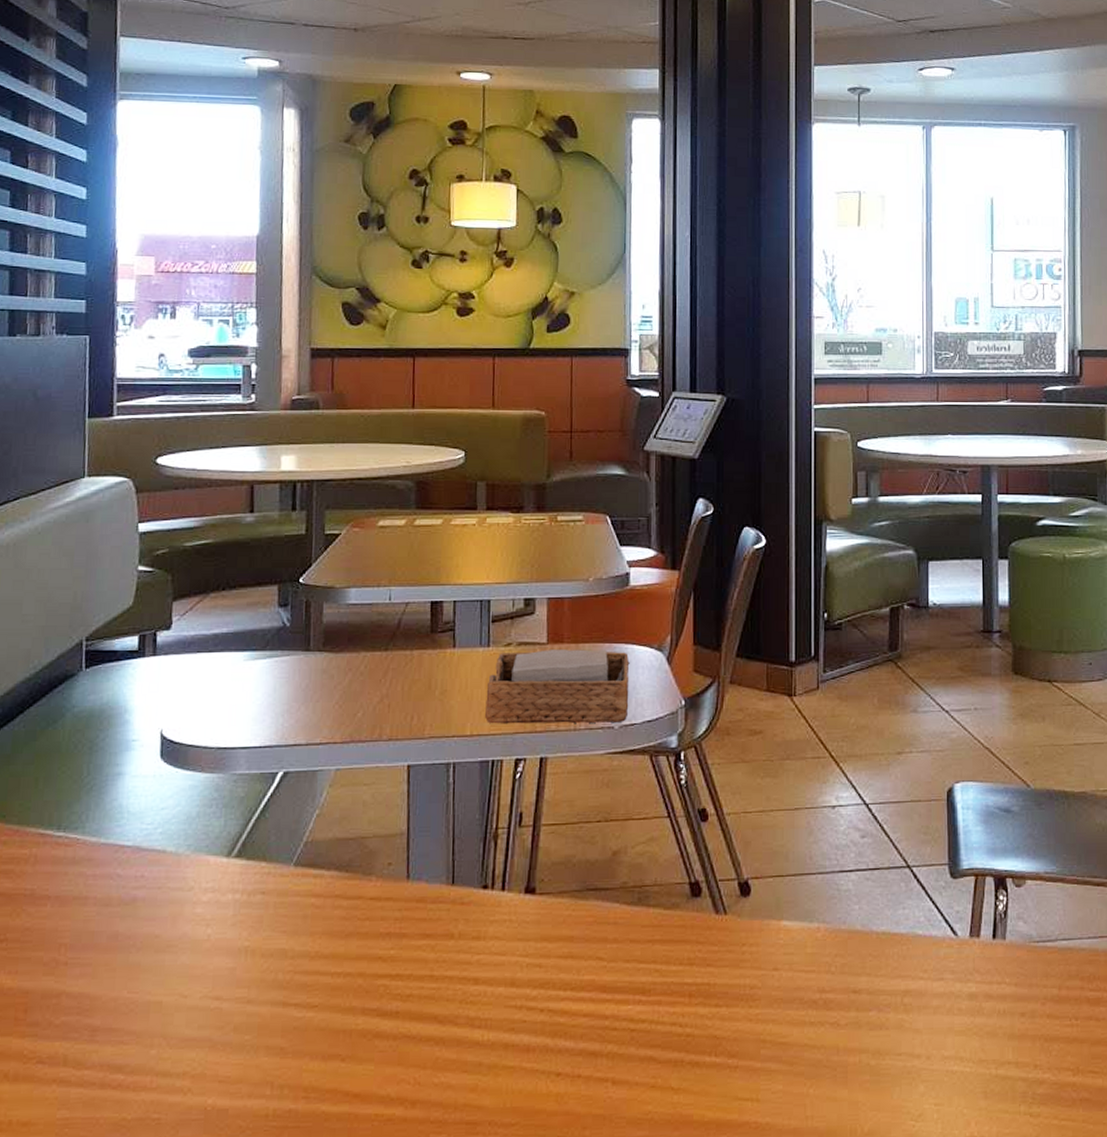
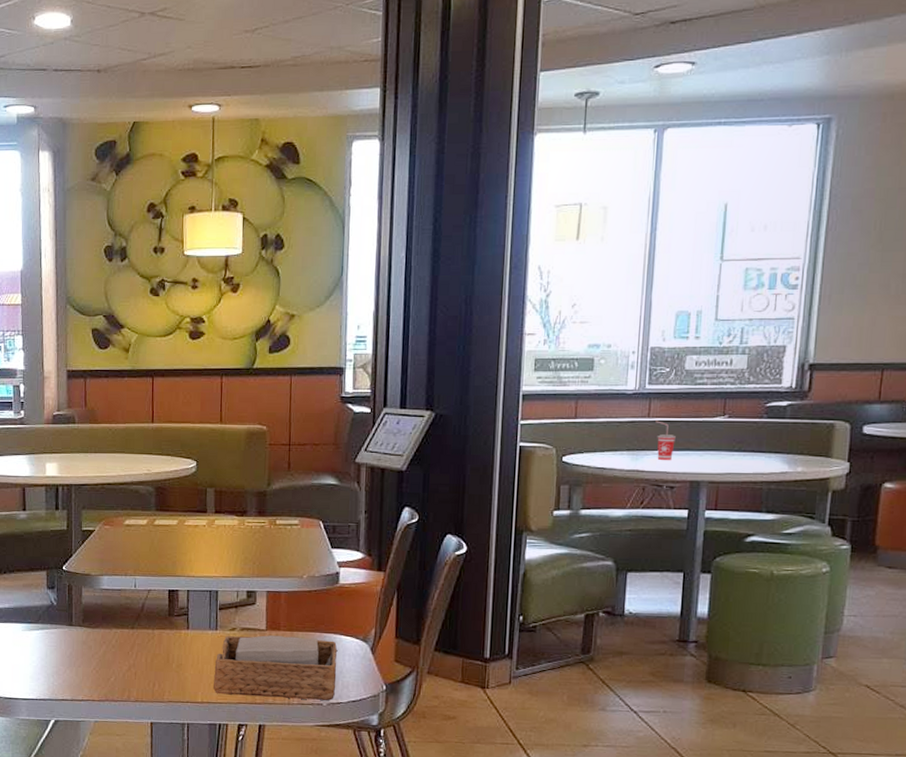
beverage cup: none [944,405,964,445] -> present [655,420,676,461]

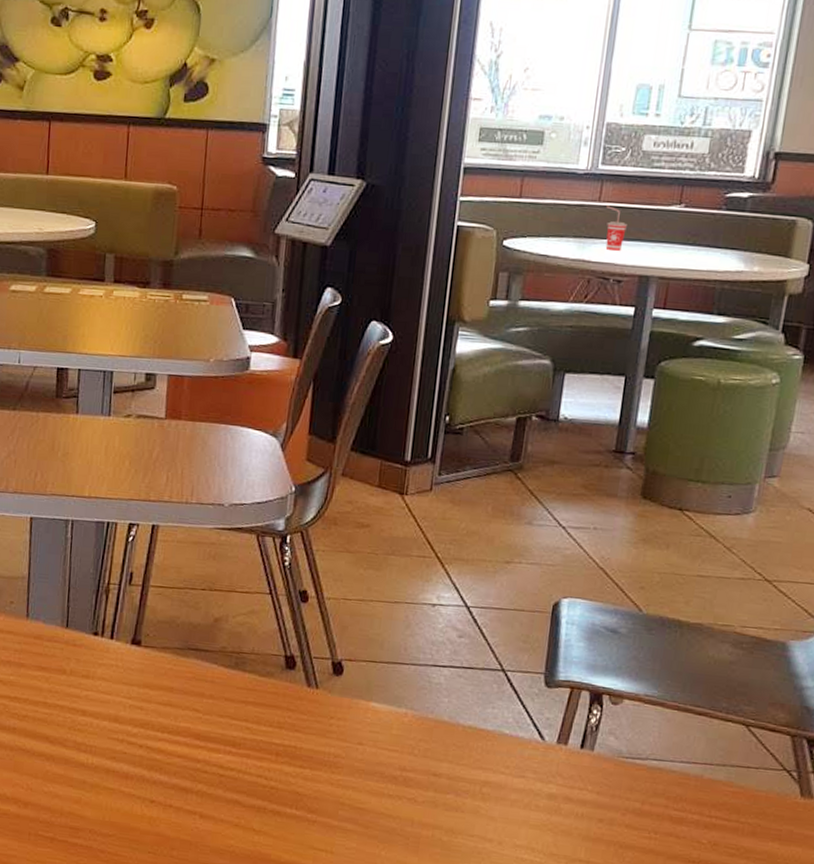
napkin holder: present [213,635,338,700] -> none [103,423,244,501]

